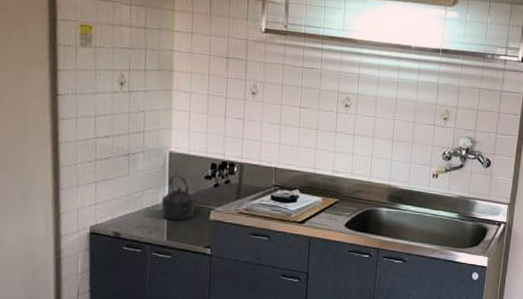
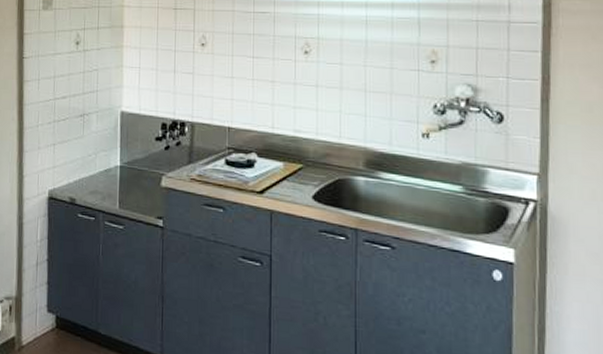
kettle: present [161,175,197,220] -> none [113,136,148,187]

